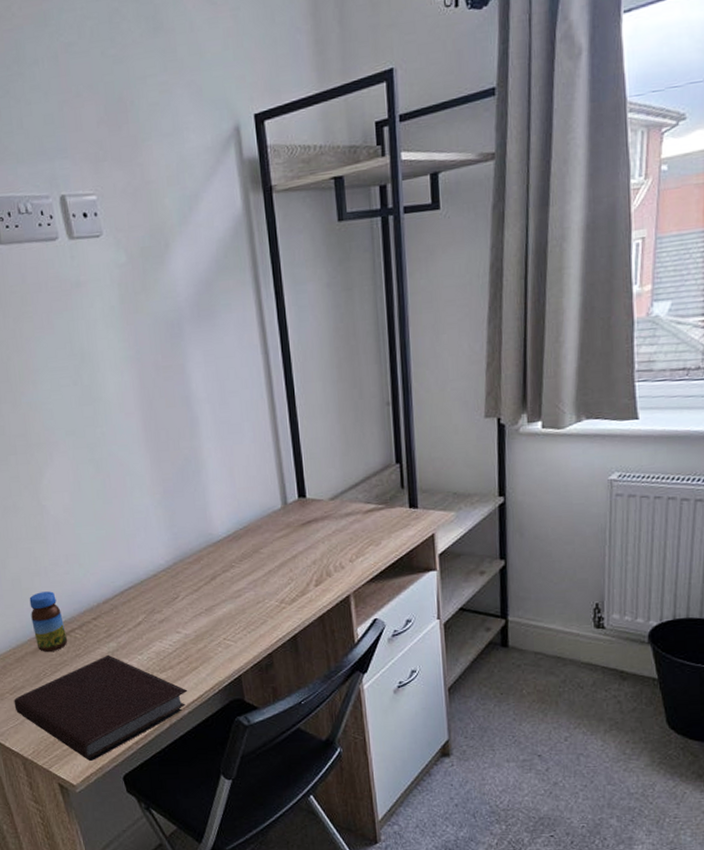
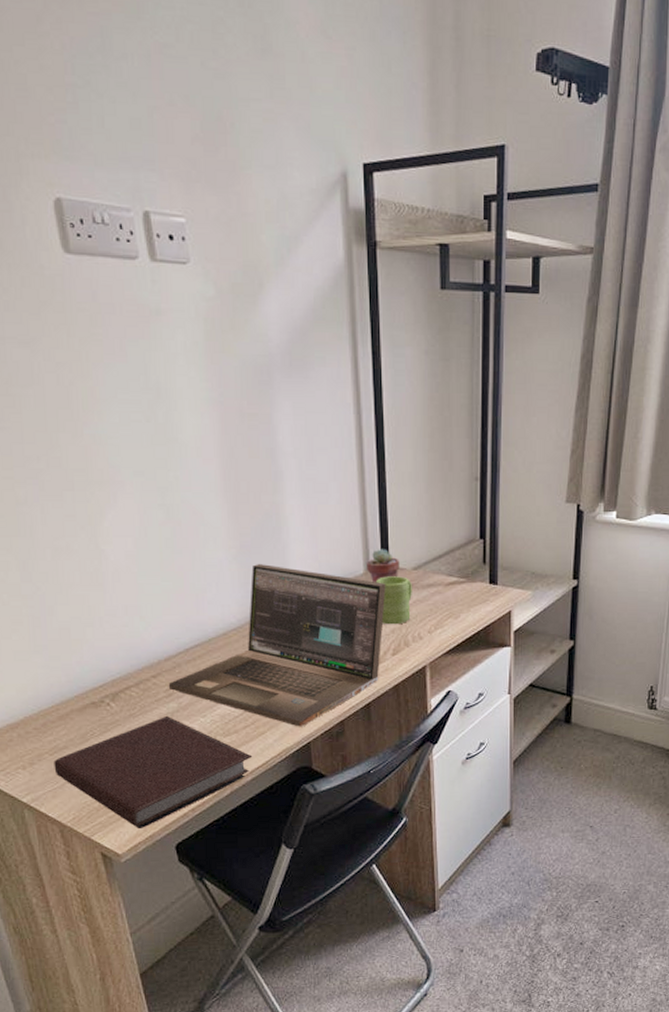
jar: present [29,591,67,652] -> none [79,644,121,710]
laptop: none [107,506,305,661] -> present [168,564,386,727]
potted succulent: none [282,482,317,517] -> present [365,549,400,583]
mug: none [293,508,331,557] -> present [375,576,412,625]

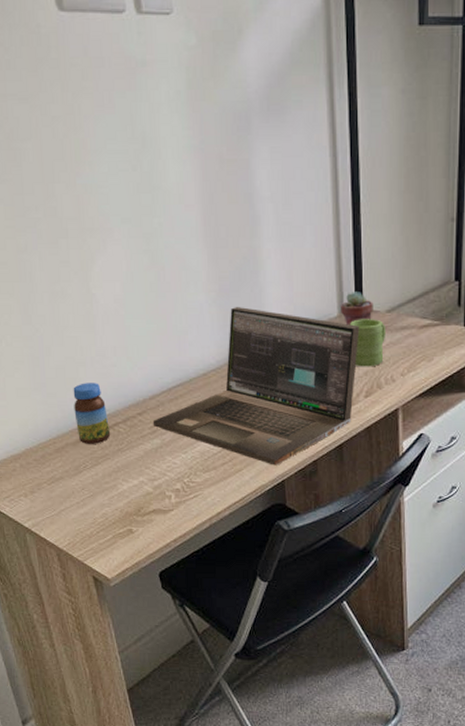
notebook: present [53,715,253,828] -> none [51,451,230,556]
jar: none [79,644,121,710] -> present [73,383,110,444]

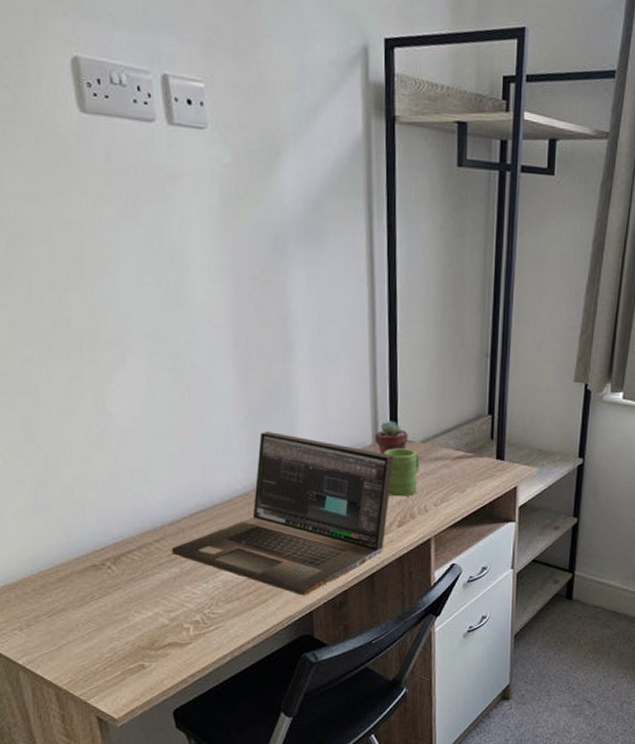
jar: present [73,383,110,444] -> none [81,506,122,573]

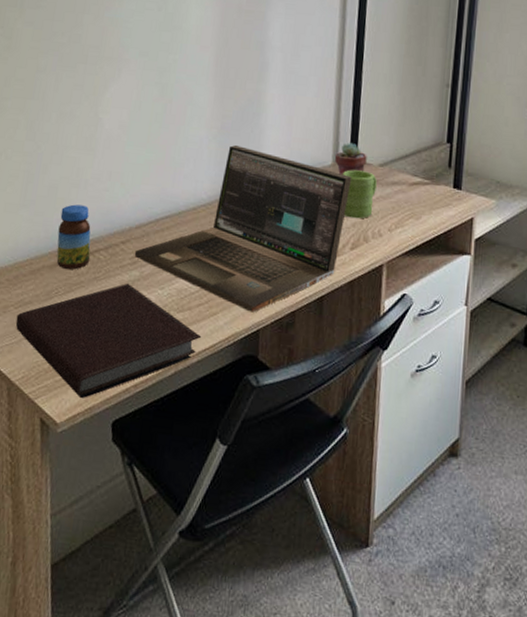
notebook: none [51,580,255,693] -> present [15,283,202,398]
jar: none [81,506,122,573] -> present [56,204,91,270]

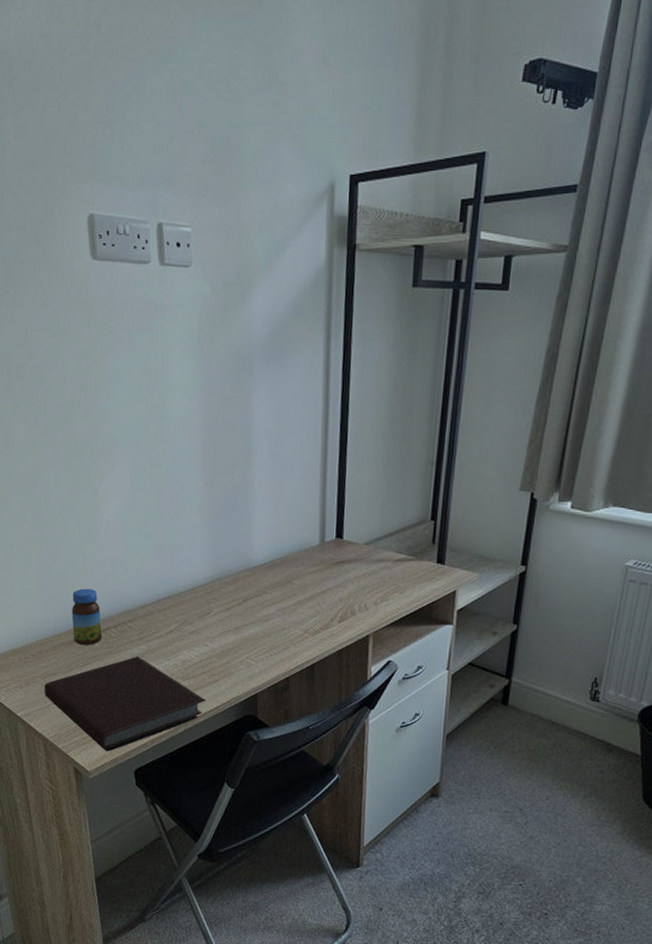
laptop: present [134,145,352,313] -> none [141,530,339,679]
potted succulent: present [334,143,367,175] -> none [321,523,353,555]
mug: present [342,169,377,219] -> none [329,549,363,594]

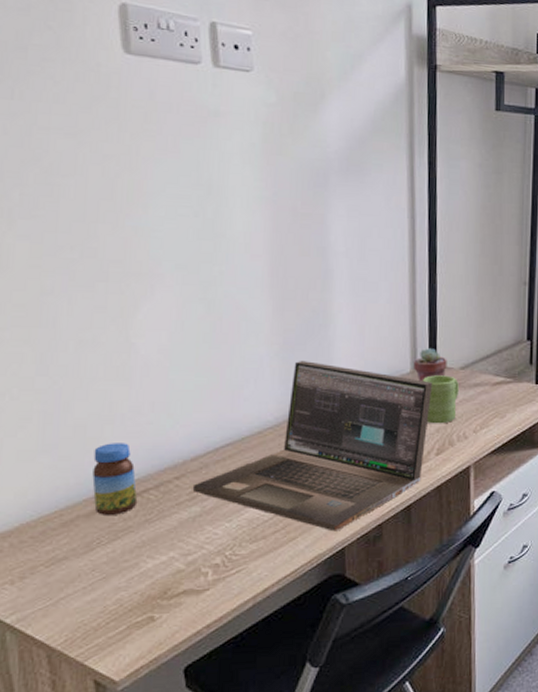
notebook: present [44,656,206,751] -> none [48,520,281,650]
laptop: none [141,530,339,679] -> present [192,361,433,532]
potted succulent: none [321,523,353,555] -> present [413,348,447,382]
mug: none [329,549,363,594] -> present [422,375,459,424]

